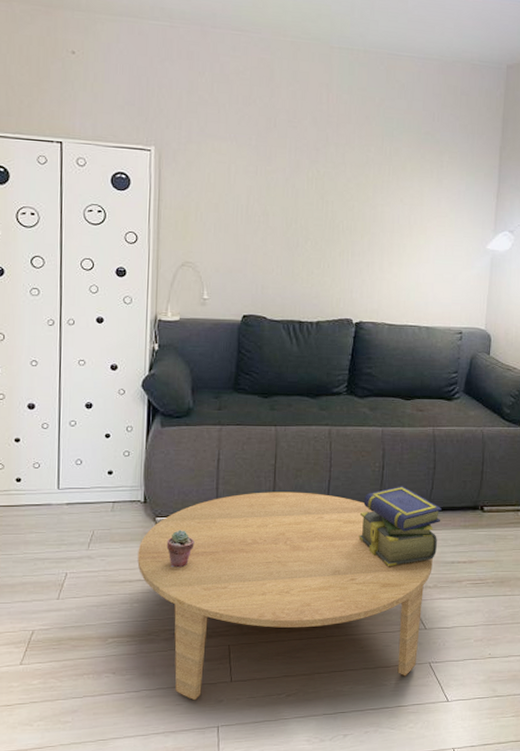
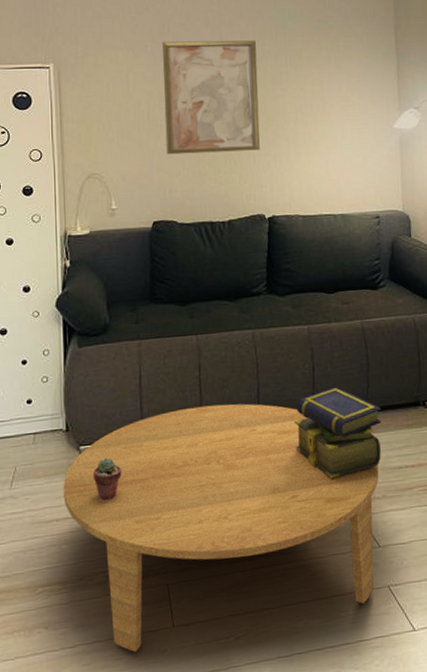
wall art: none [262,137,361,256] -> present [162,40,260,155]

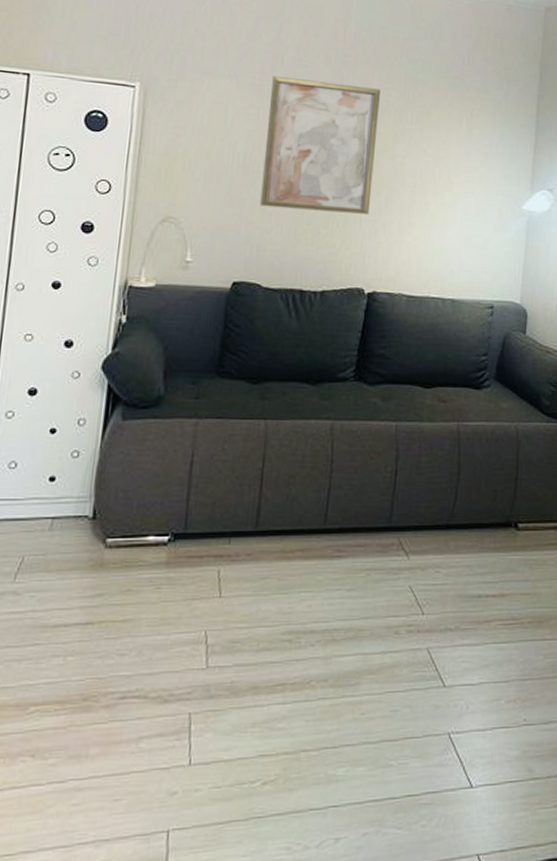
coffee table: present [63,403,379,652] -> none [77,504,455,792]
potted succulent: present [92,457,122,501] -> none [117,555,154,607]
stack of books: present [294,387,381,479] -> none [363,497,467,603]

